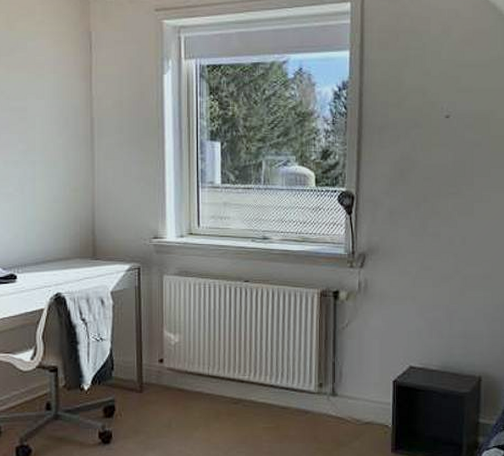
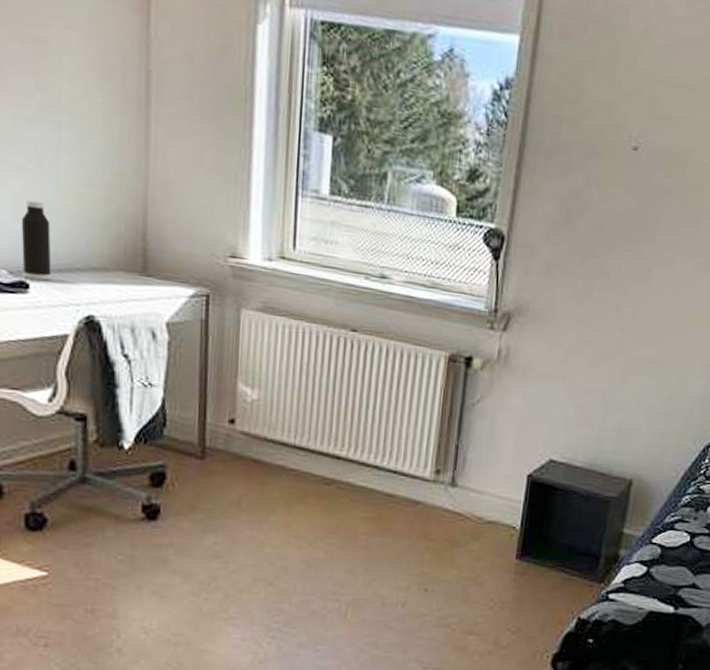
water bottle: none [10,217,31,272] -> present [21,200,52,281]

